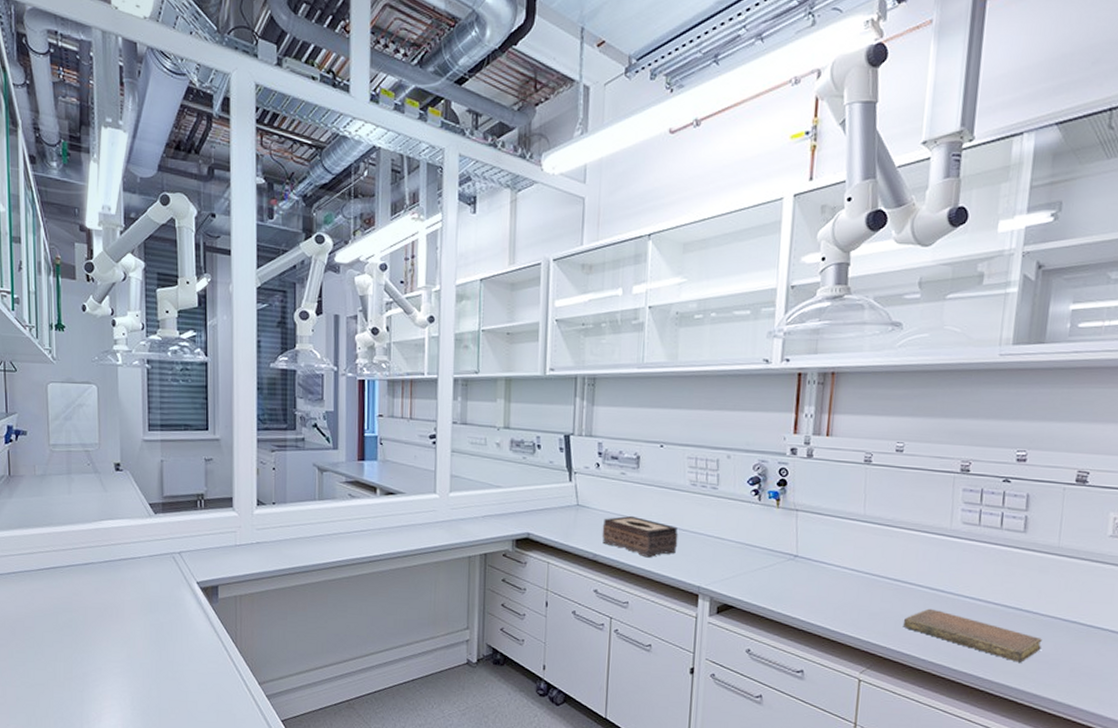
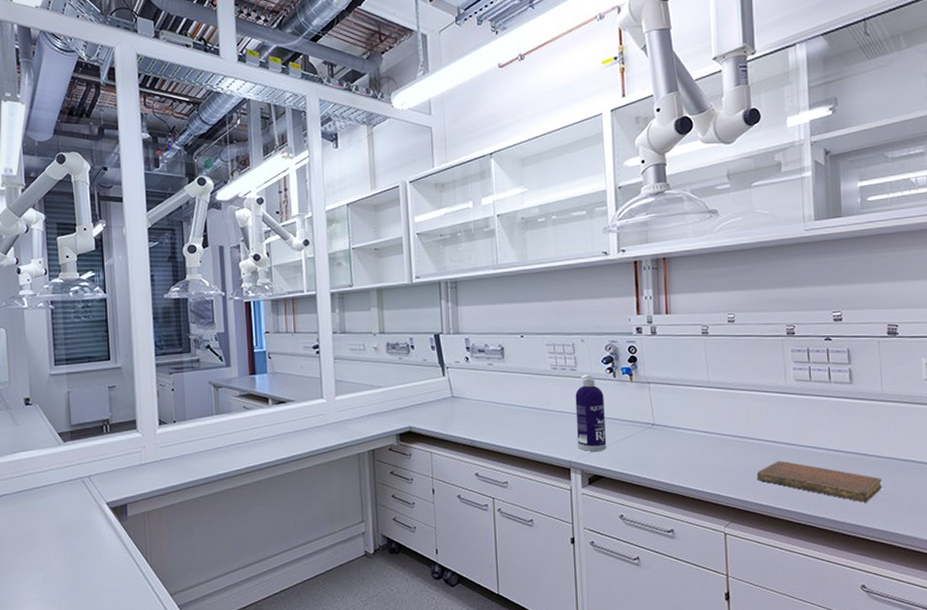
tissue box: present [602,515,678,558] -> none [477,401,546,439]
spray bottle: none [709,495,745,579] -> present [575,375,607,451]

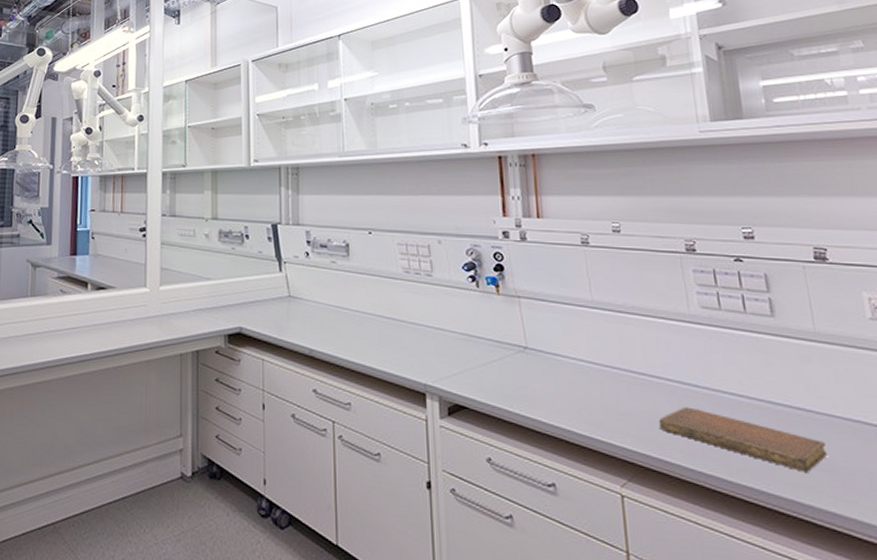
spray bottle: present [575,375,607,451] -> none [431,282,470,375]

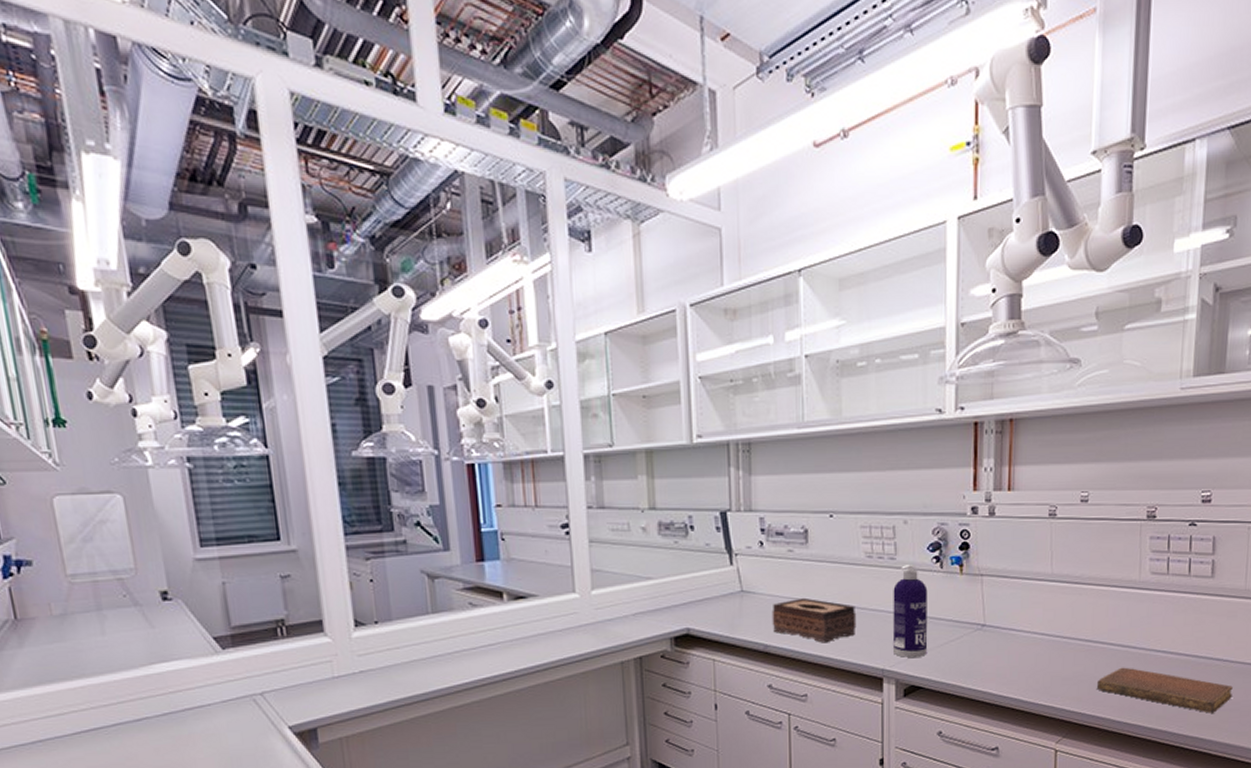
tissue box: none [316,306,397,352] -> present [772,597,857,643]
spray bottle: none [431,282,470,375] -> present [892,565,928,657]

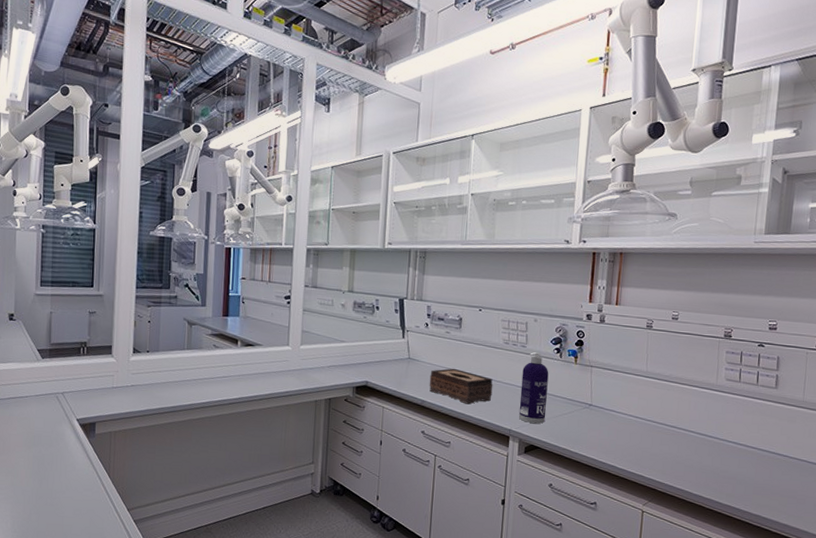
notebook: present [1096,667,1233,713] -> none [678,451,791,498]

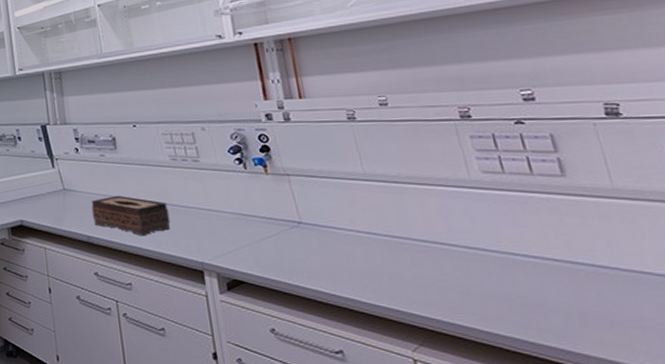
spray bottle: present [519,352,549,424] -> none [200,166,245,252]

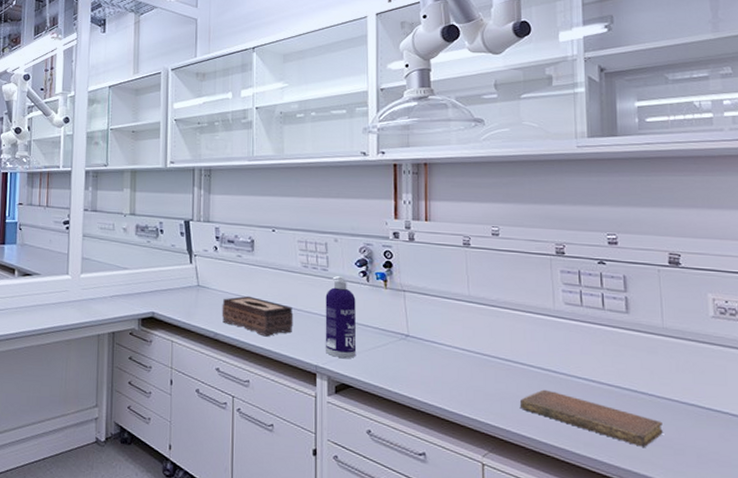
spray bottle: none [200,166,245,252] -> present [325,276,357,358]
notebook: none [446,271,639,330] -> present [519,389,663,447]

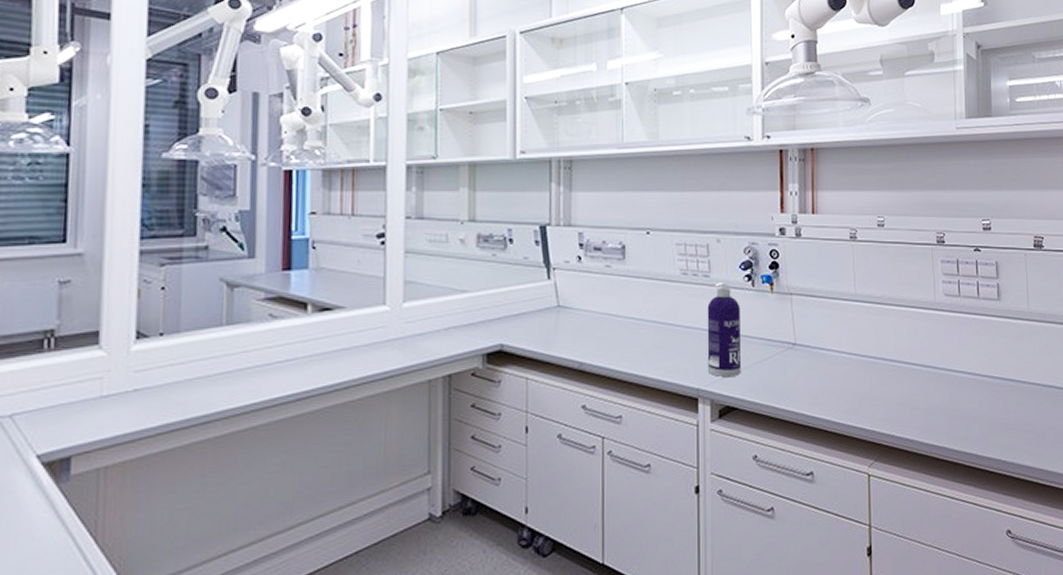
tissue box: present [221,295,294,337] -> none [587,313,672,361]
notebook: present [519,389,663,447] -> none [903,387,1027,435]

